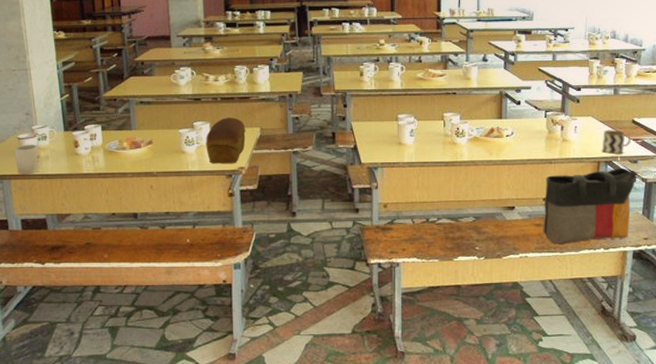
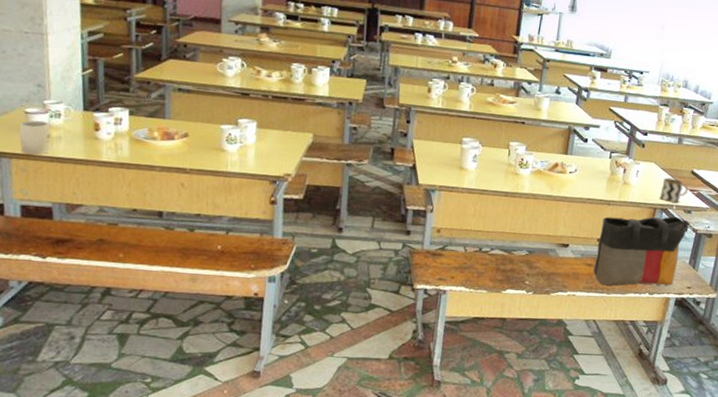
bread: present [206,117,246,164] -> none [250,118,297,170]

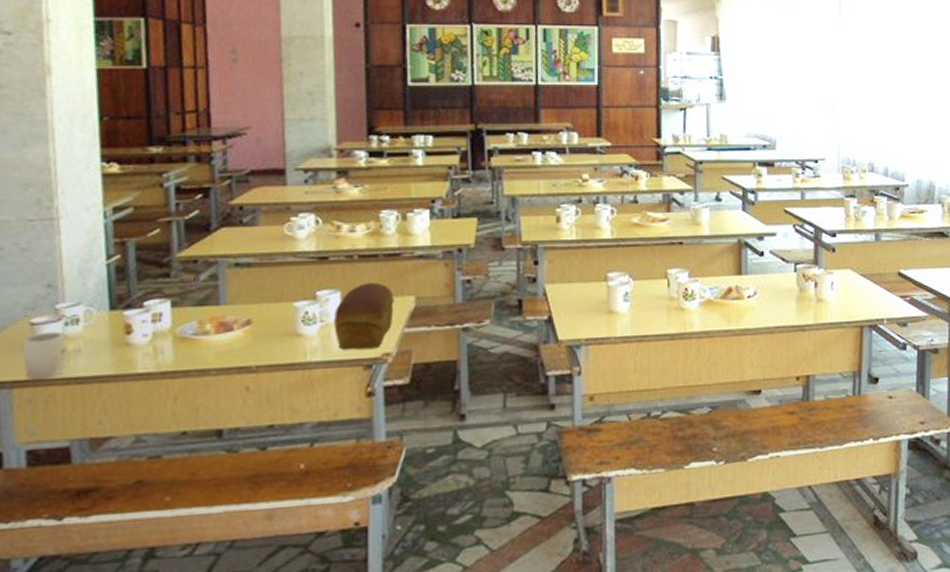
bread: none [250,118,297,170] -> present [334,282,394,351]
tote bag: present [593,216,690,286] -> none [797,332,909,437]
cup: present [659,177,688,203] -> none [864,285,898,317]

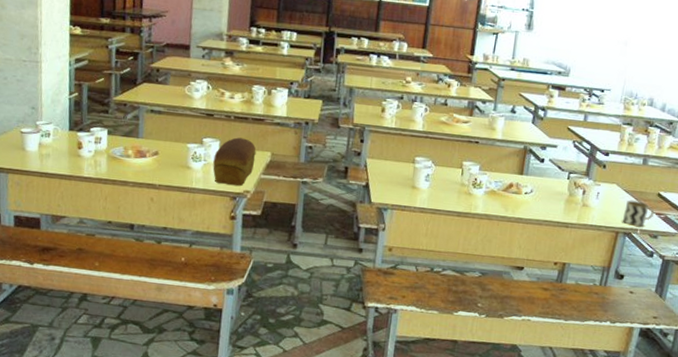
mug: present [22,331,68,380] -> none [15,139,42,171]
cup: none [864,285,898,317] -> present [622,200,654,227]

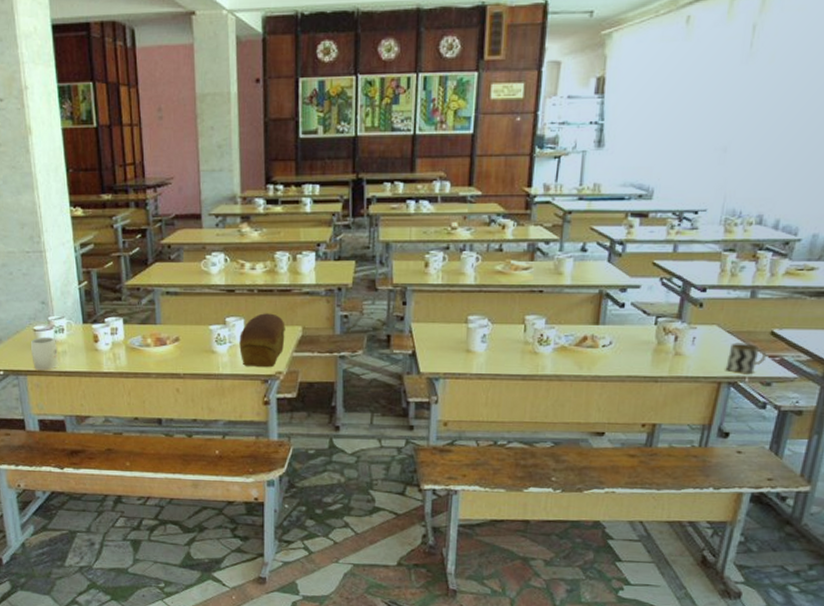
mug: none [15,139,42,171] -> present [30,337,59,371]

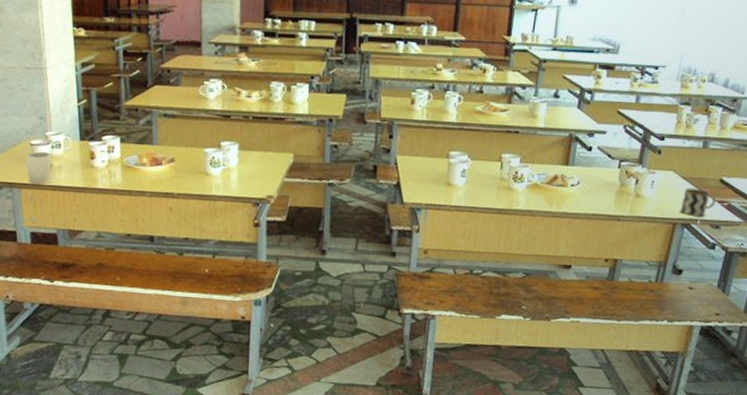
bread: present [239,313,285,368] -> none [232,139,278,192]

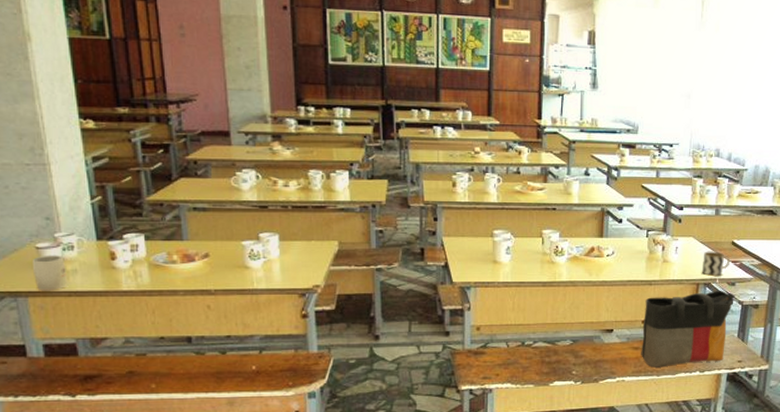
tote bag: none [600,232,719,312] -> present [641,290,735,368]

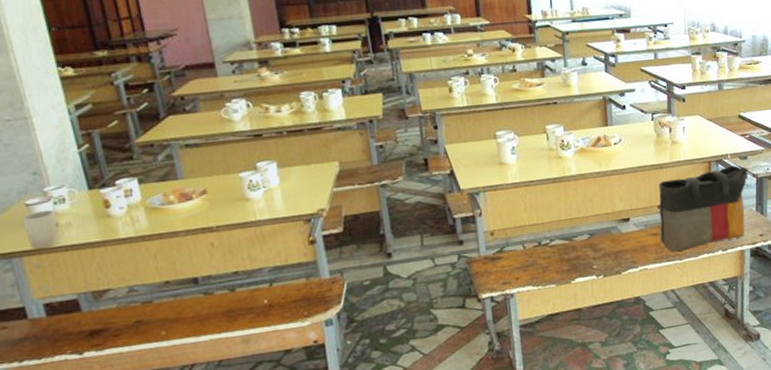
cup: present [701,251,729,277] -> none [711,126,739,153]

